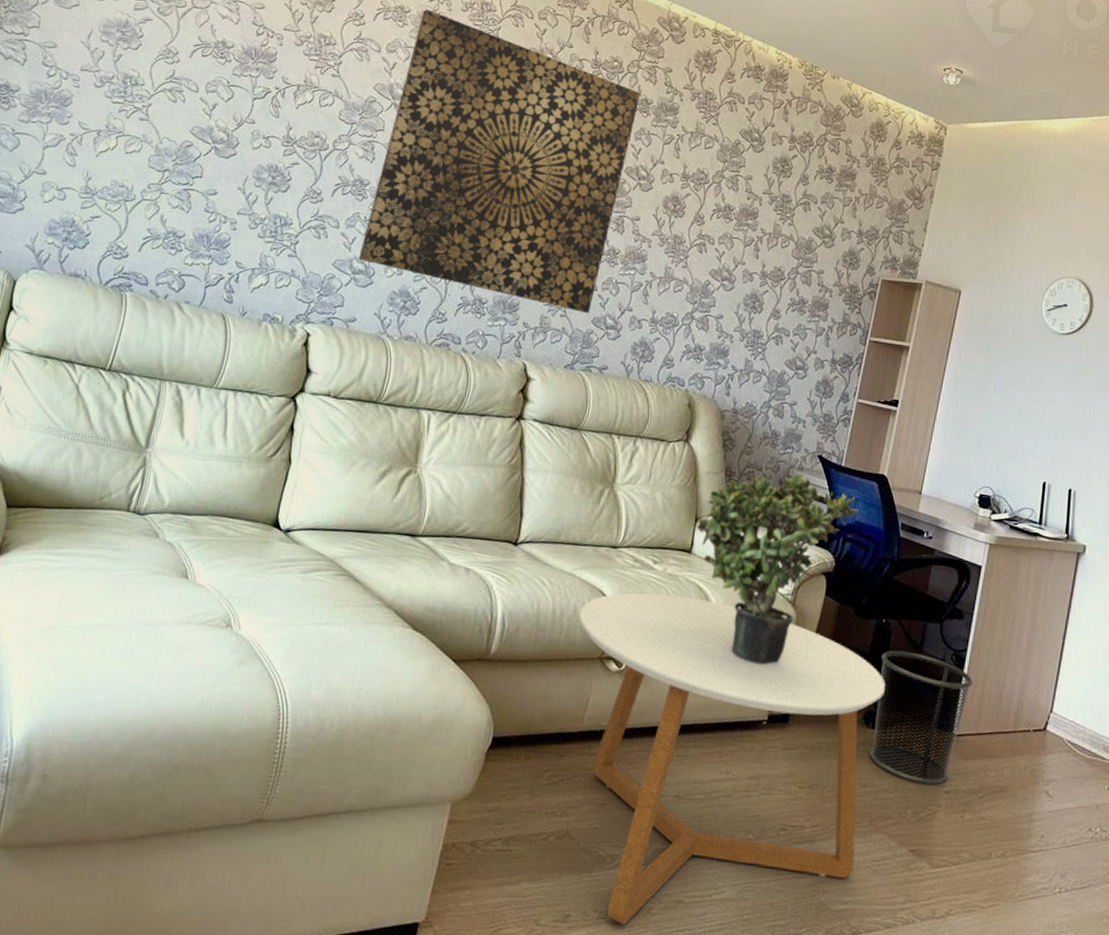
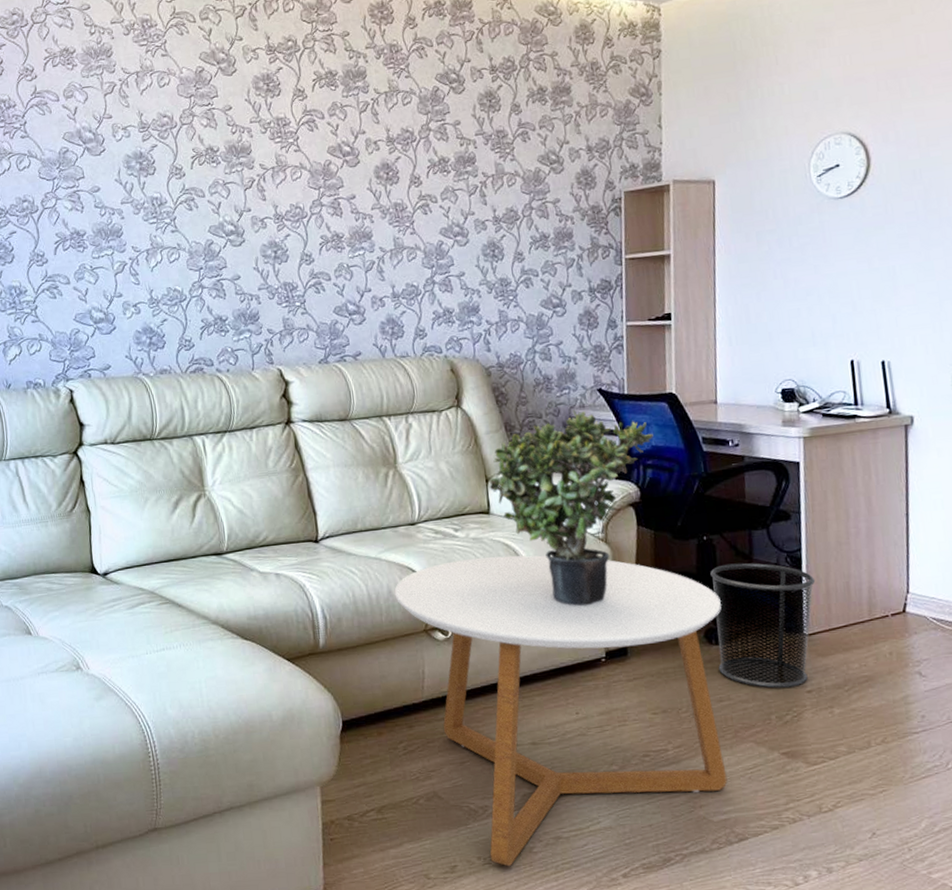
wall art: present [358,9,641,313] -> none [87,43,330,310]

